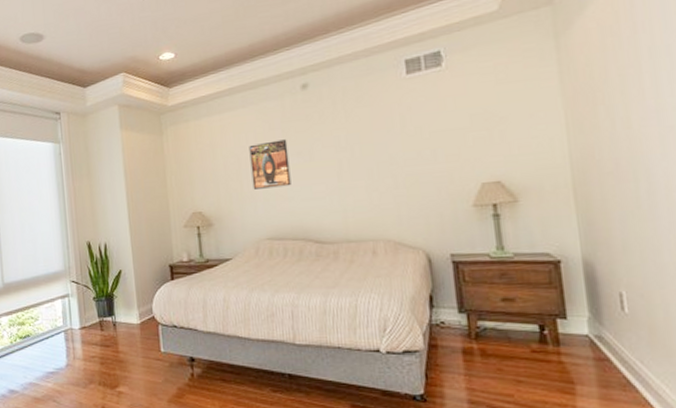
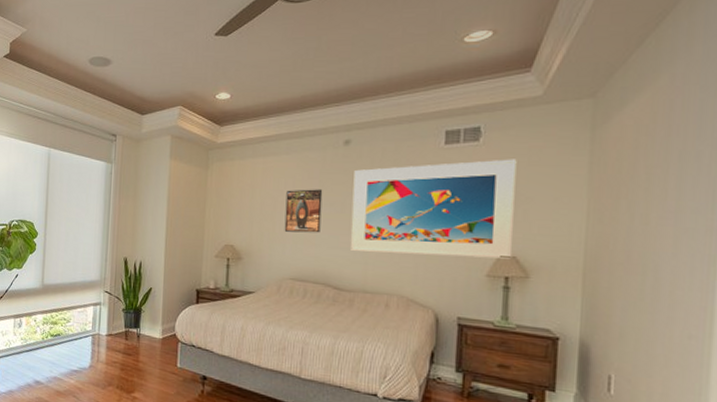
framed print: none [317,79,497,201] -> present [350,159,517,259]

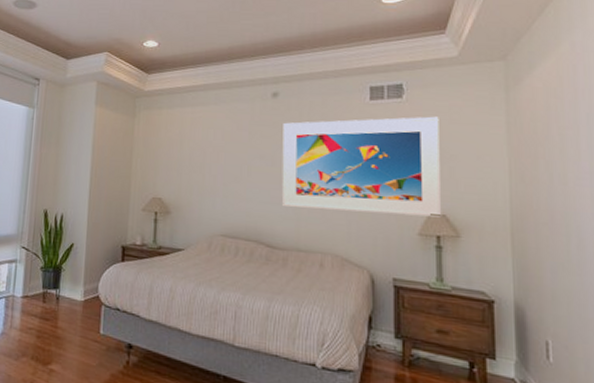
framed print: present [284,189,323,233] -> none [214,141,253,187]

